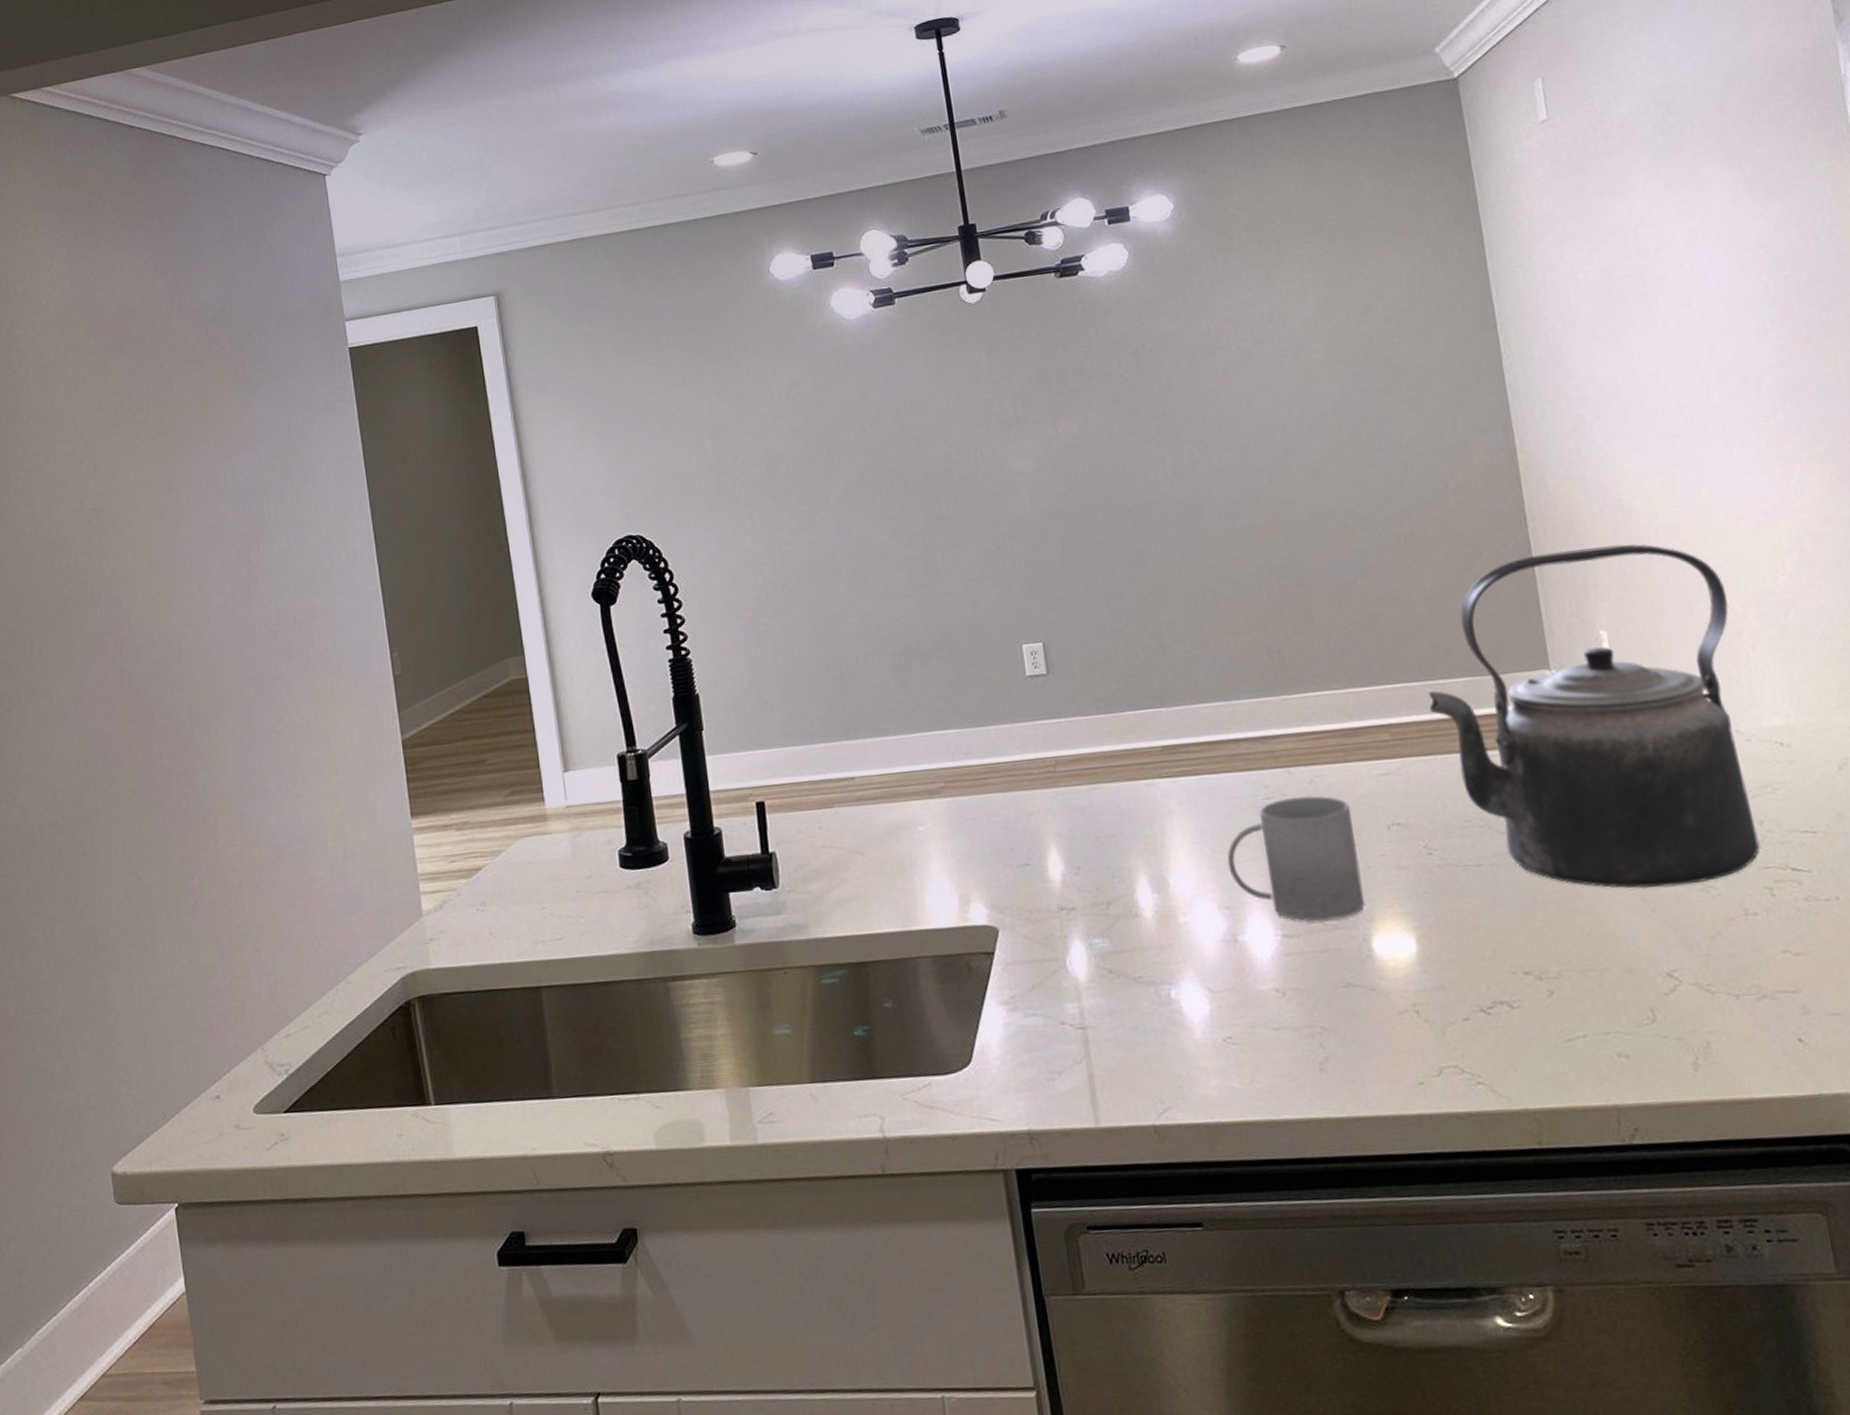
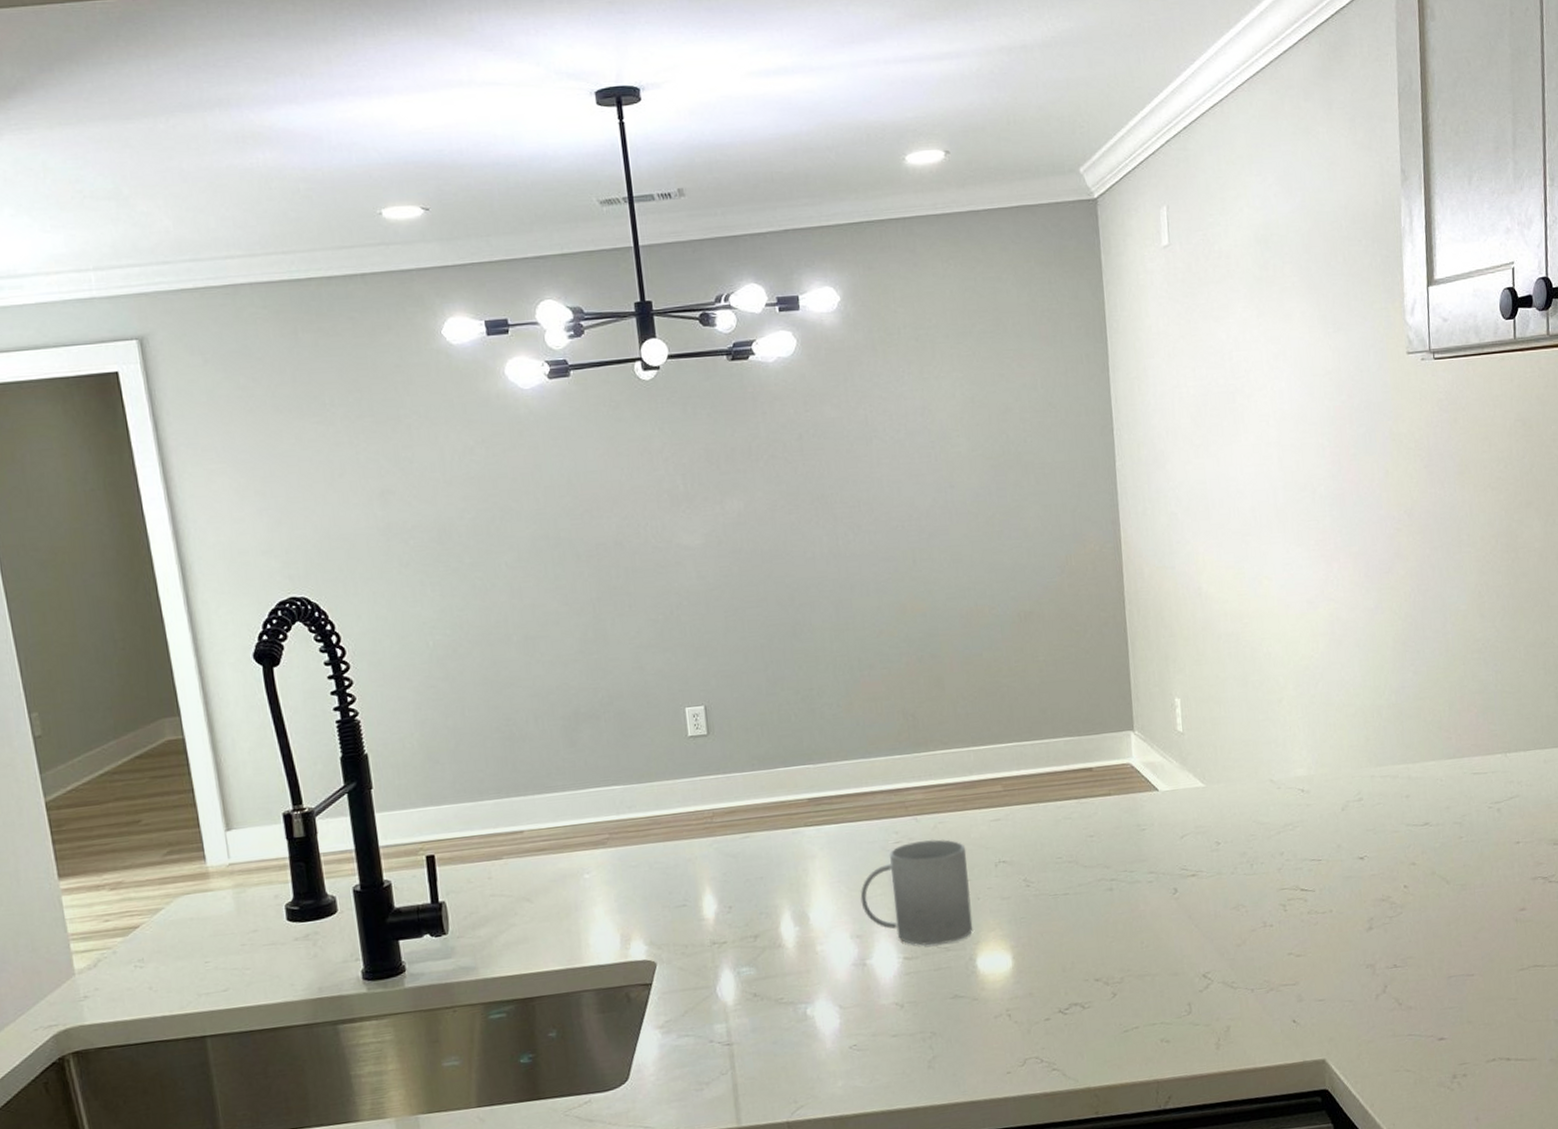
kettle: present [1428,543,1760,889] -> none [1035,625,1280,909]

